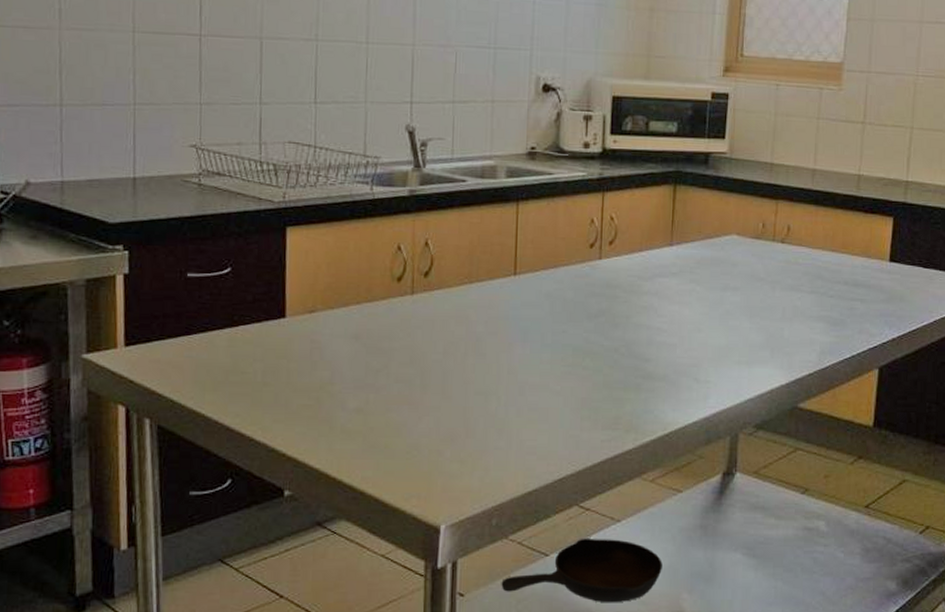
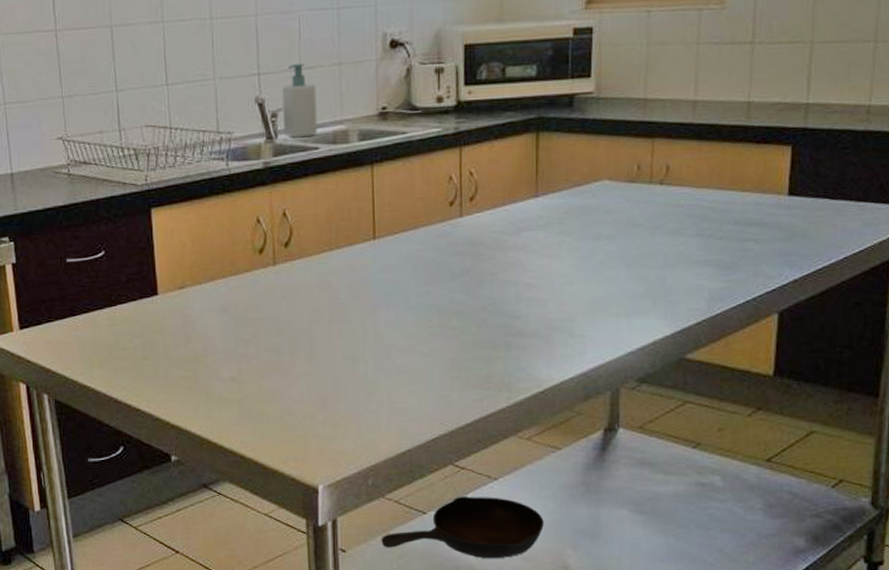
soap bottle: none [432,96,468,169] -> present [282,63,318,138]

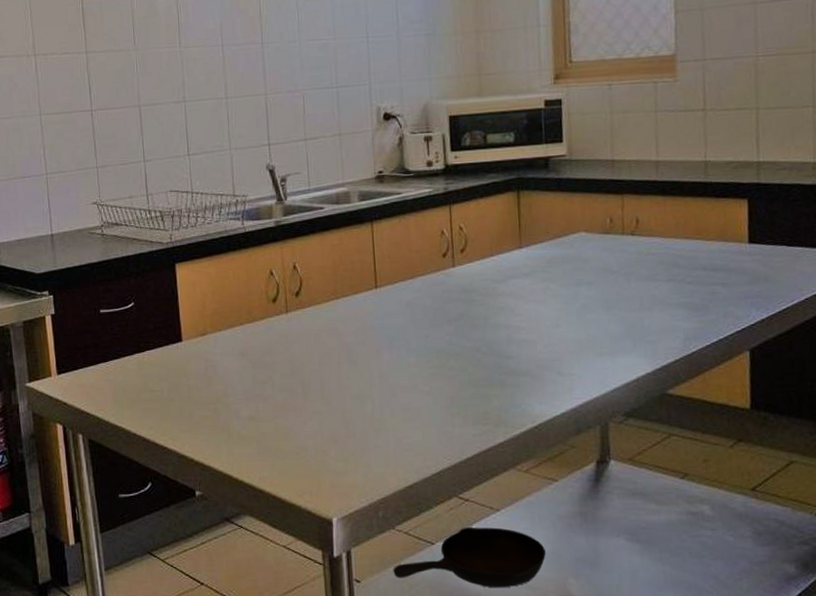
soap bottle: present [282,63,318,138] -> none [290,134,322,200]

